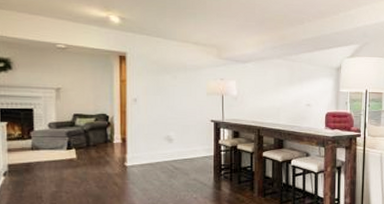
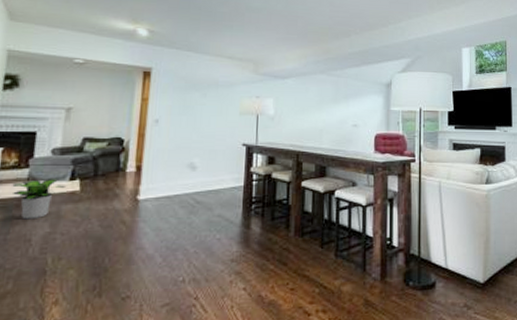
potted plant: none [20,148,65,181] -> present [12,179,67,220]

